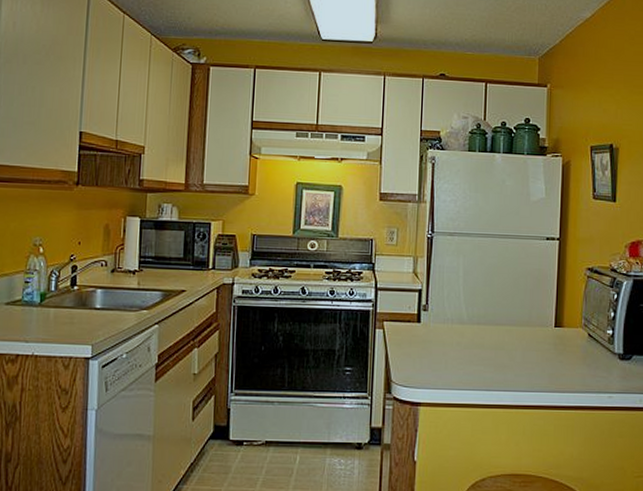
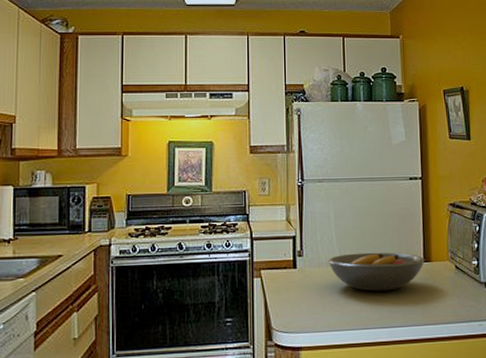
fruit bowl: none [453,312,557,354] -> present [327,252,426,292]

